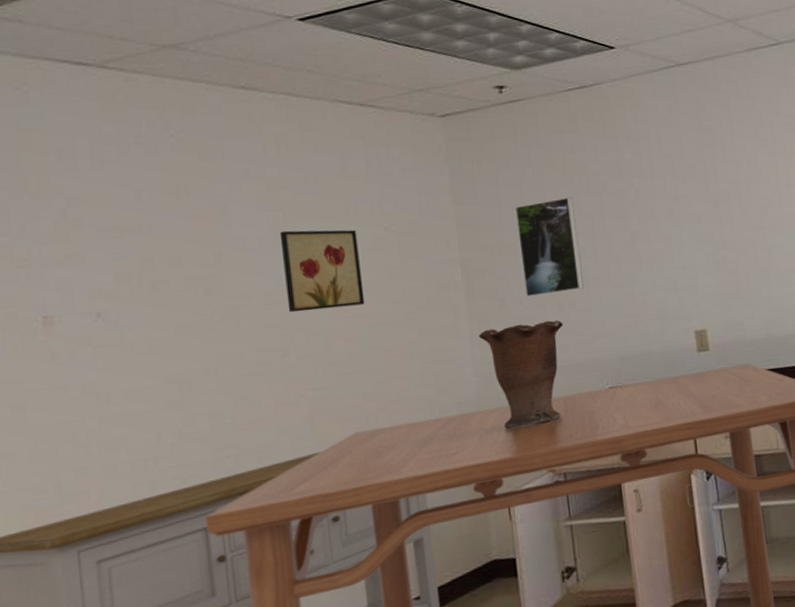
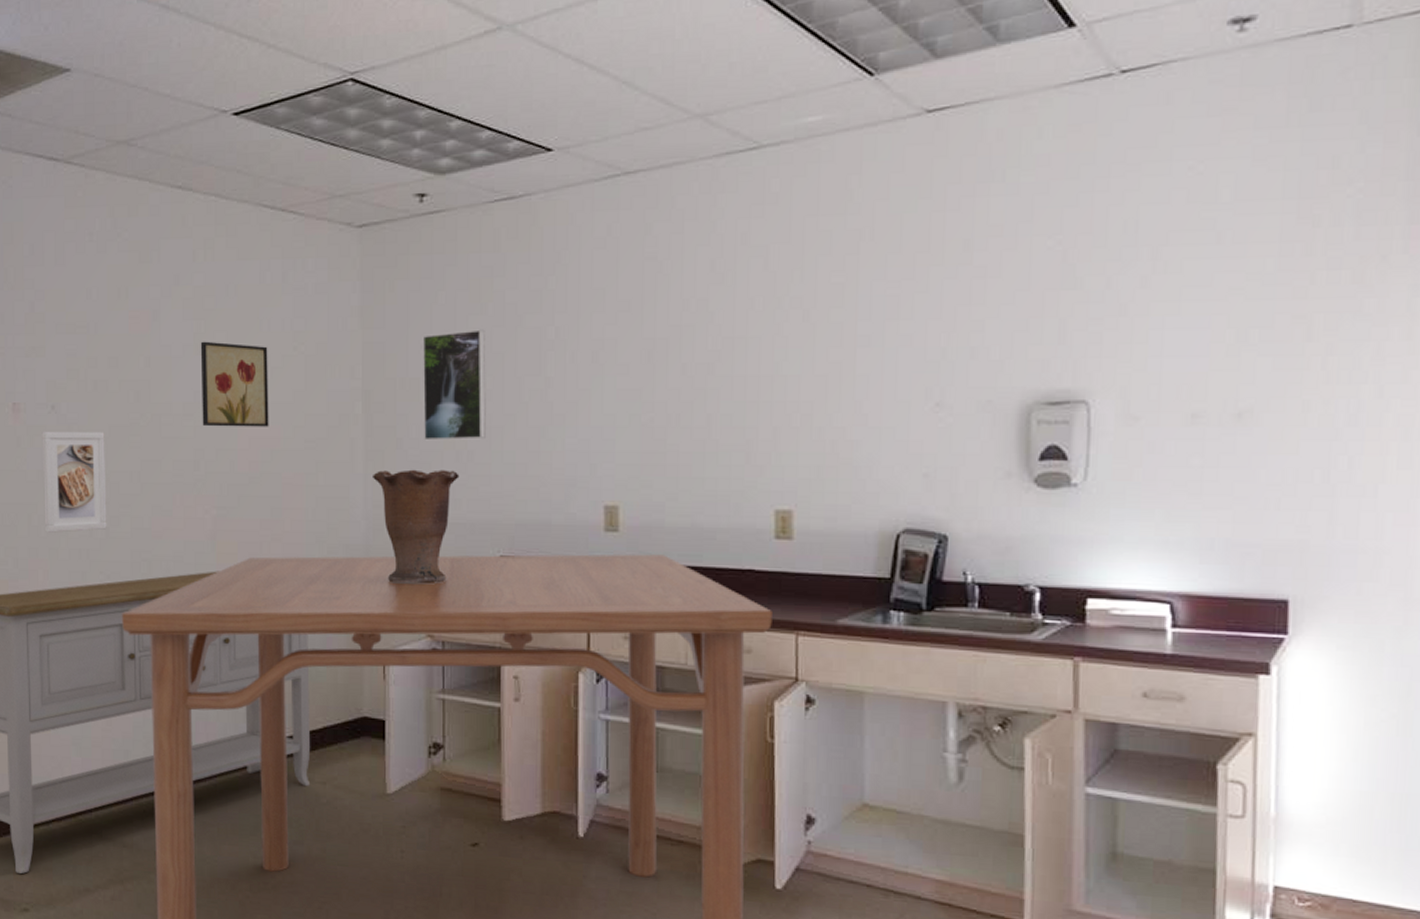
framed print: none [85,333,180,448] -> present [42,431,107,533]

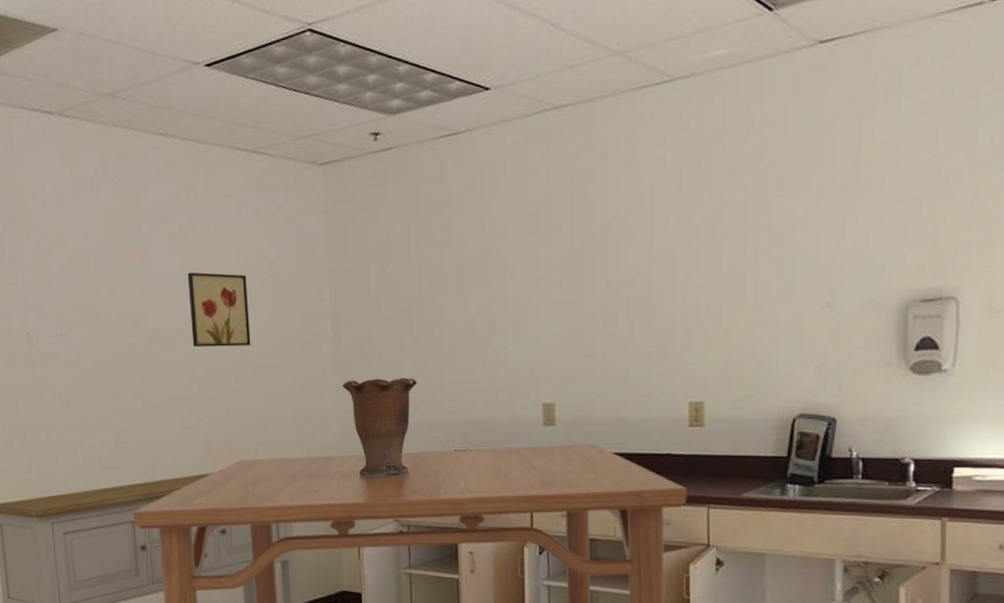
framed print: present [42,431,107,533] -> none [53,356,116,445]
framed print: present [422,329,486,441] -> none [381,253,439,353]

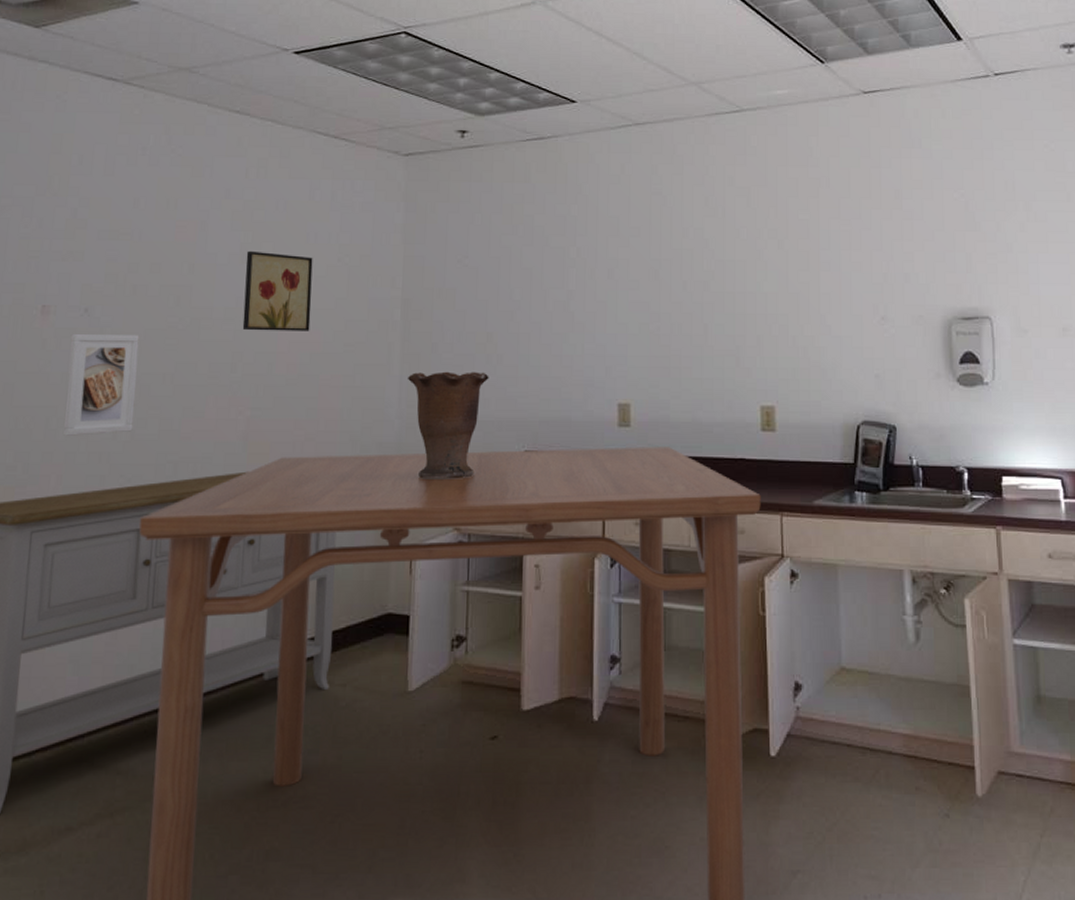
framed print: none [53,356,116,445] -> present [63,333,140,436]

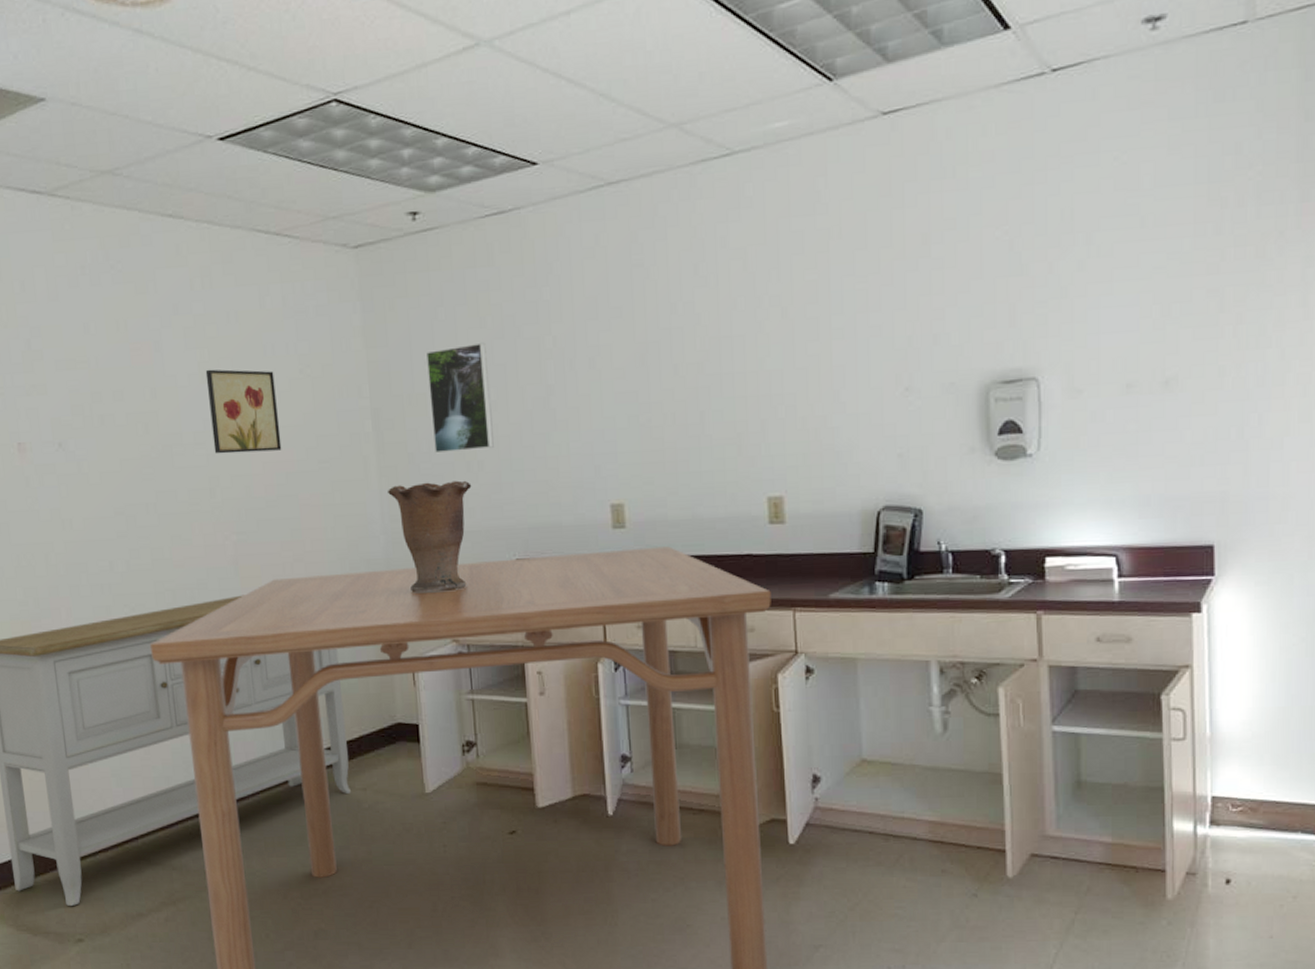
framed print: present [63,333,140,436] -> none [51,466,127,570]
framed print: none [457,247,516,345] -> present [425,342,494,454]

